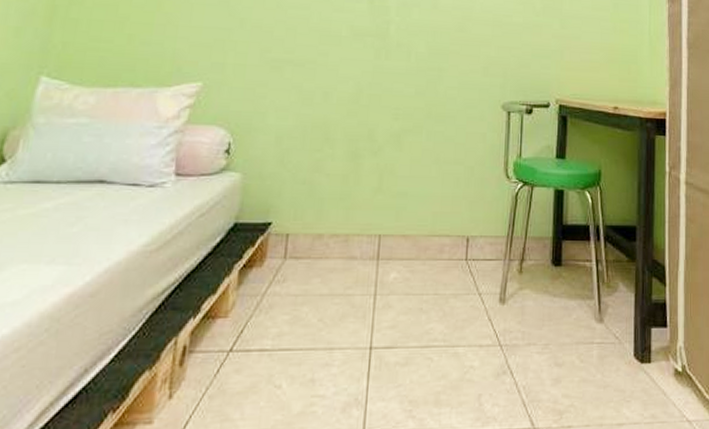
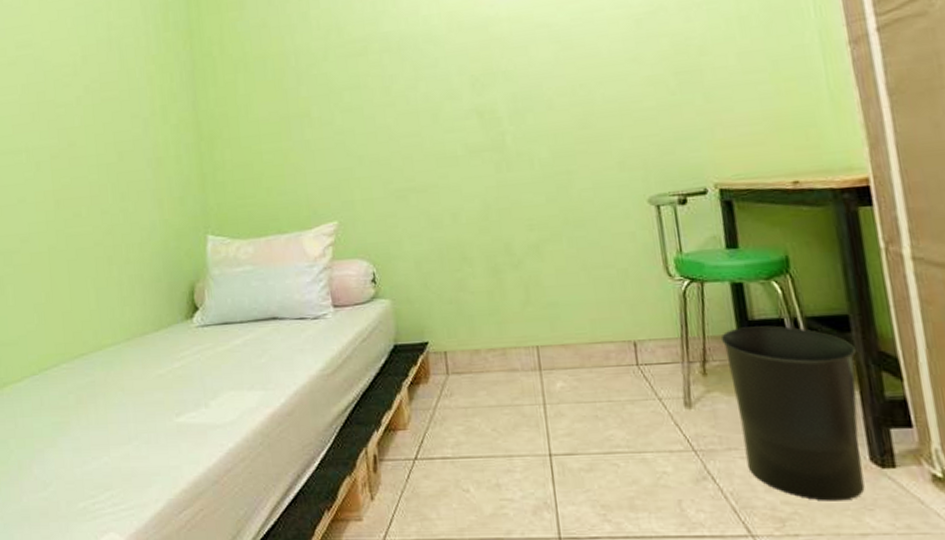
waste bin: none [538,230,637,394] -> present [720,325,865,501]

